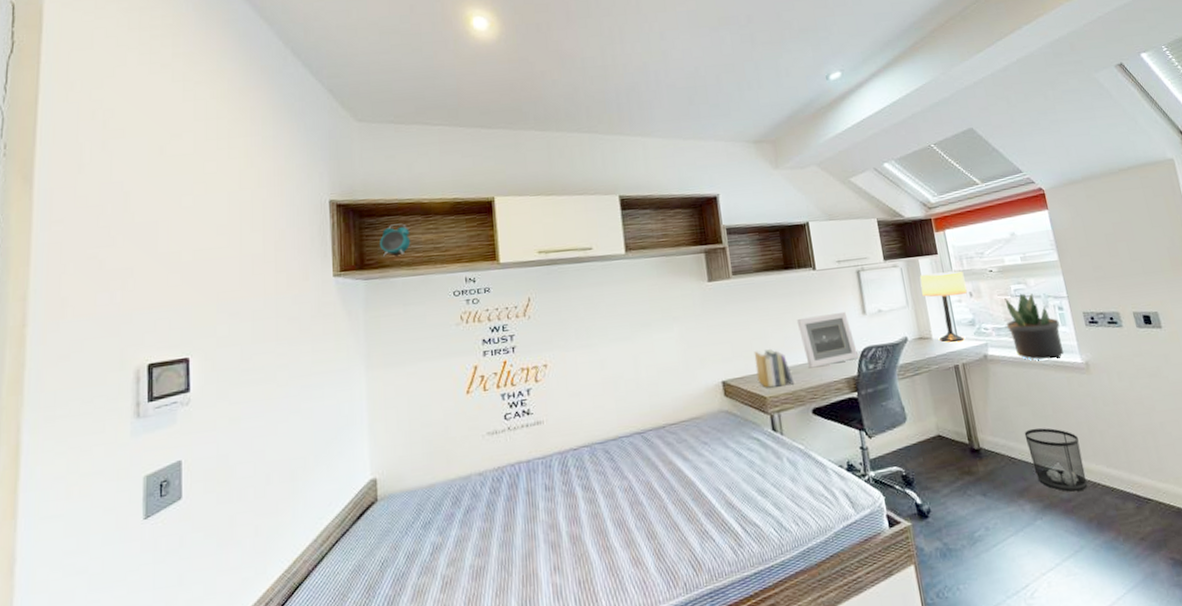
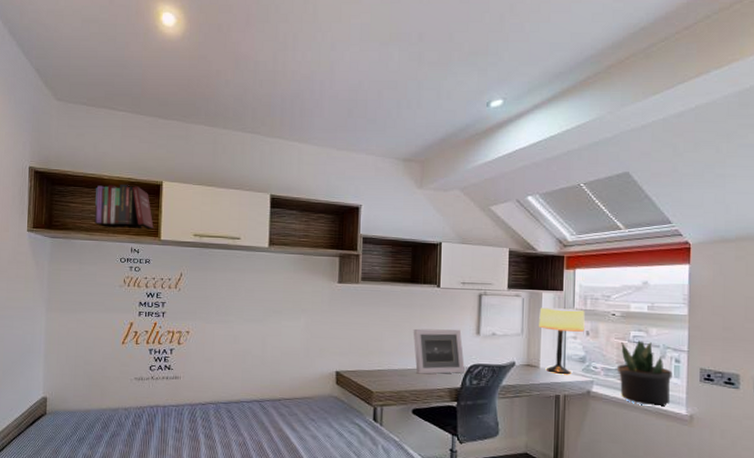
alarm clock: present [380,223,411,258] -> none [66,194,91,223]
books: none [415,205,490,259] -> present [94,184,154,230]
books: present [753,349,795,388] -> none [368,351,401,385]

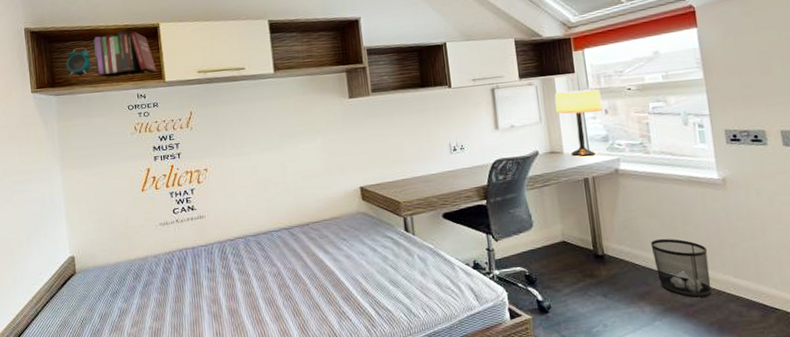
alarm clock: none [66,194,91,223] -> present [66,47,92,77]
picture frame: present [413,328,465,374] -> none [431,126,489,178]
planter: present [618,341,673,407] -> none [641,111,701,176]

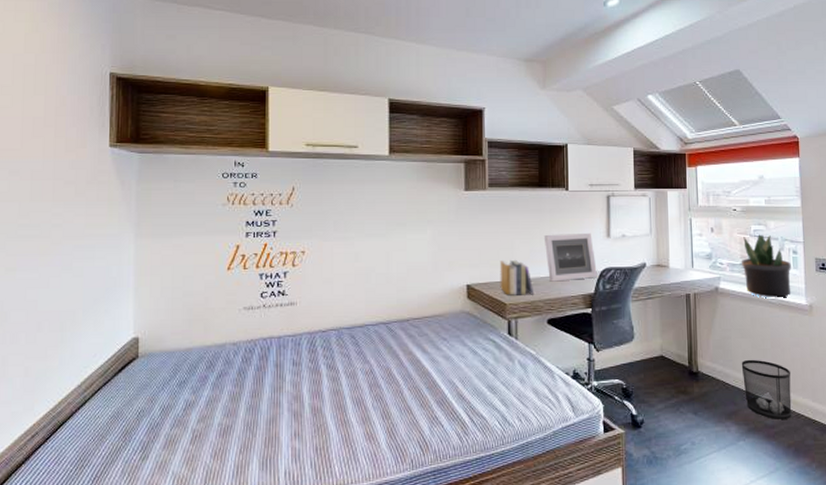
alarm clock: present [66,47,92,77] -> none [156,103,186,135]
books: present [94,31,157,78] -> none [191,90,260,140]
books: none [389,160,427,194] -> present [499,260,534,296]
picture frame: none [431,126,489,178] -> present [543,232,597,282]
table lamp: present [554,89,603,157] -> none [666,206,709,272]
planter: none [641,111,701,176] -> present [742,234,792,299]

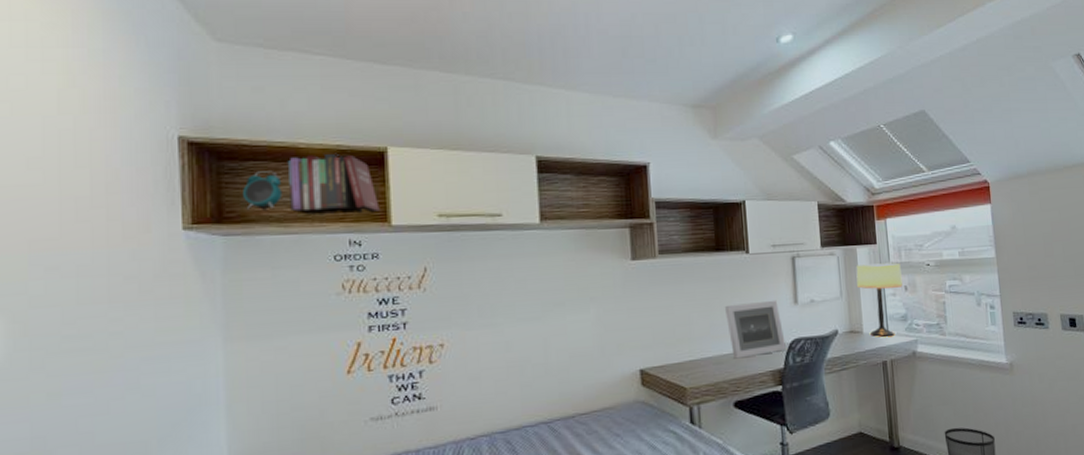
alarm clock: none [156,103,186,135] -> present [243,171,283,212]
books: none [191,90,260,140] -> present [288,153,380,216]
books: present [499,260,534,296] -> none [676,337,718,379]
table lamp: none [666,206,709,272] -> present [856,262,903,337]
planter: present [742,234,792,299] -> none [938,290,991,359]

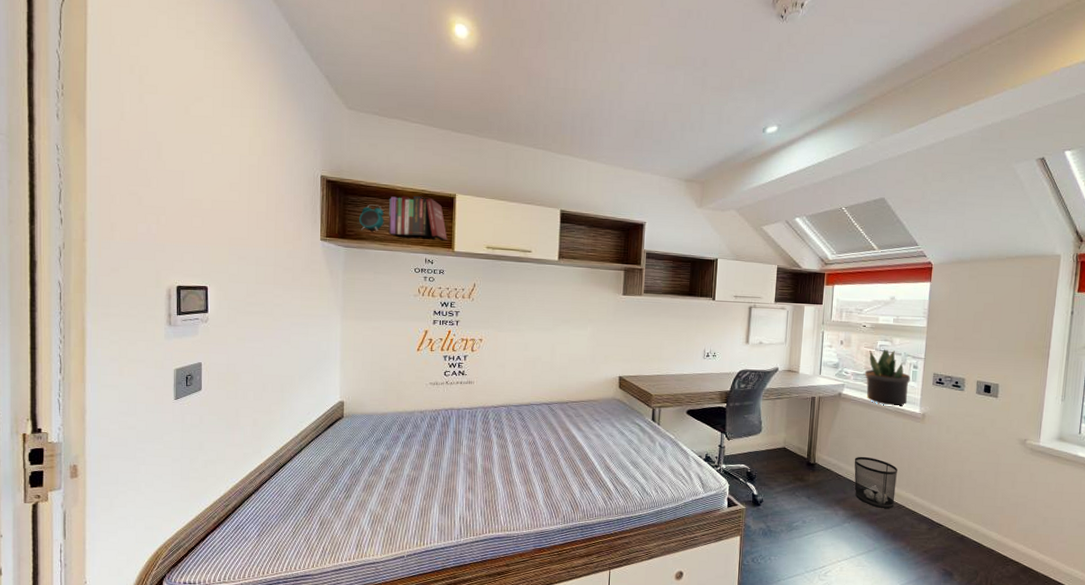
picture frame: present [724,300,786,359] -> none [689,337,734,379]
table lamp: present [856,262,903,337] -> none [800,319,840,378]
planter: none [938,290,991,359] -> present [865,349,911,406]

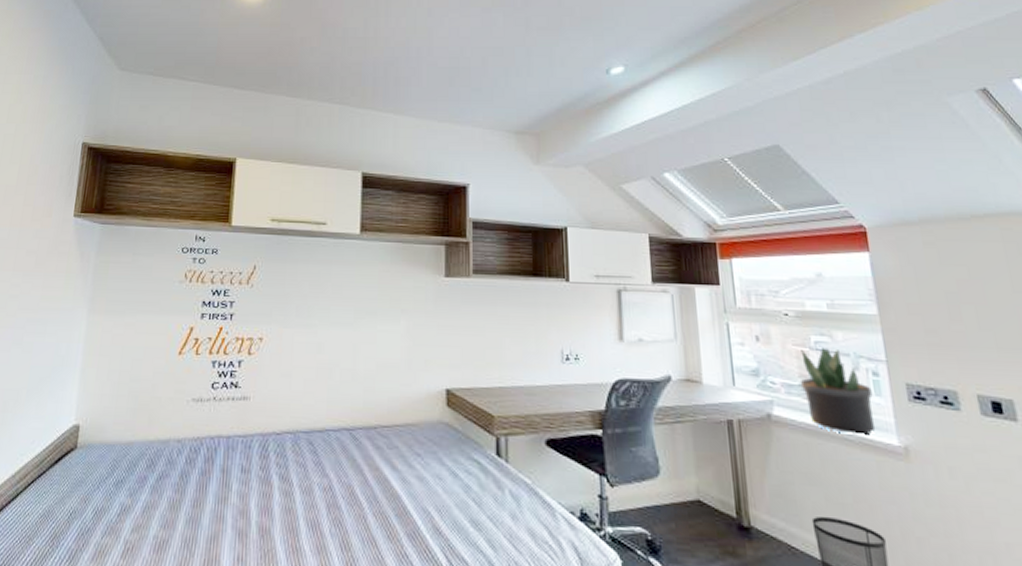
alarm clock: present [359,204,385,233] -> none [121,173,151,206]
books: present [388,195,447,241] -> none [154,161,224,214]

